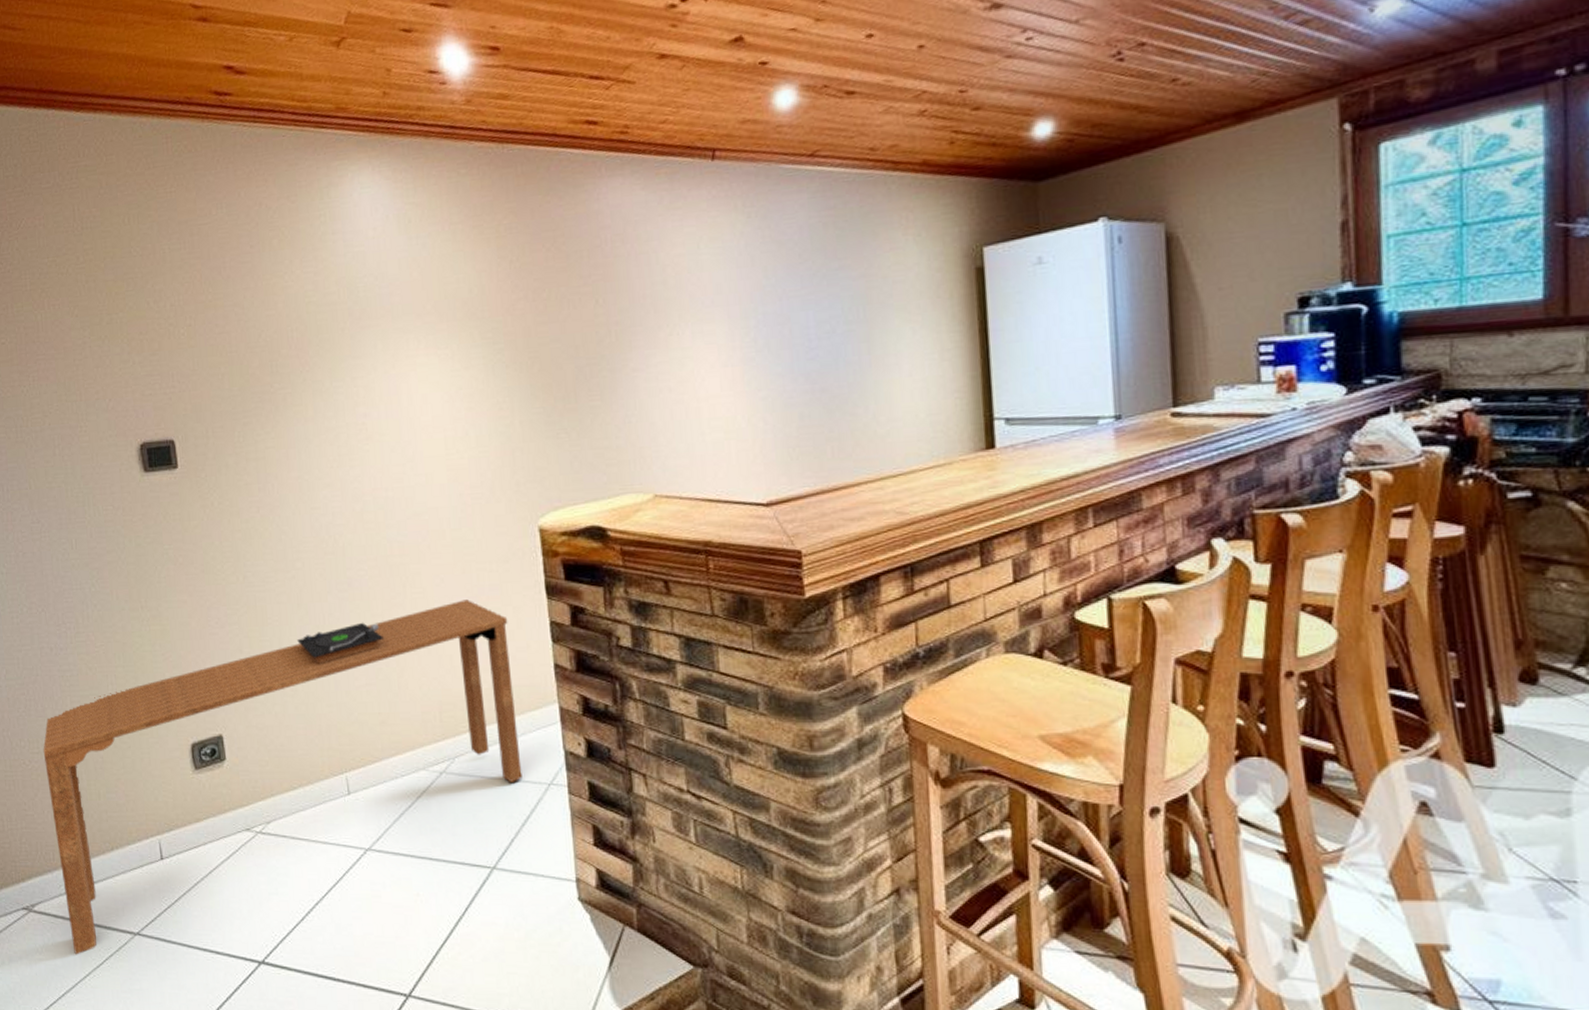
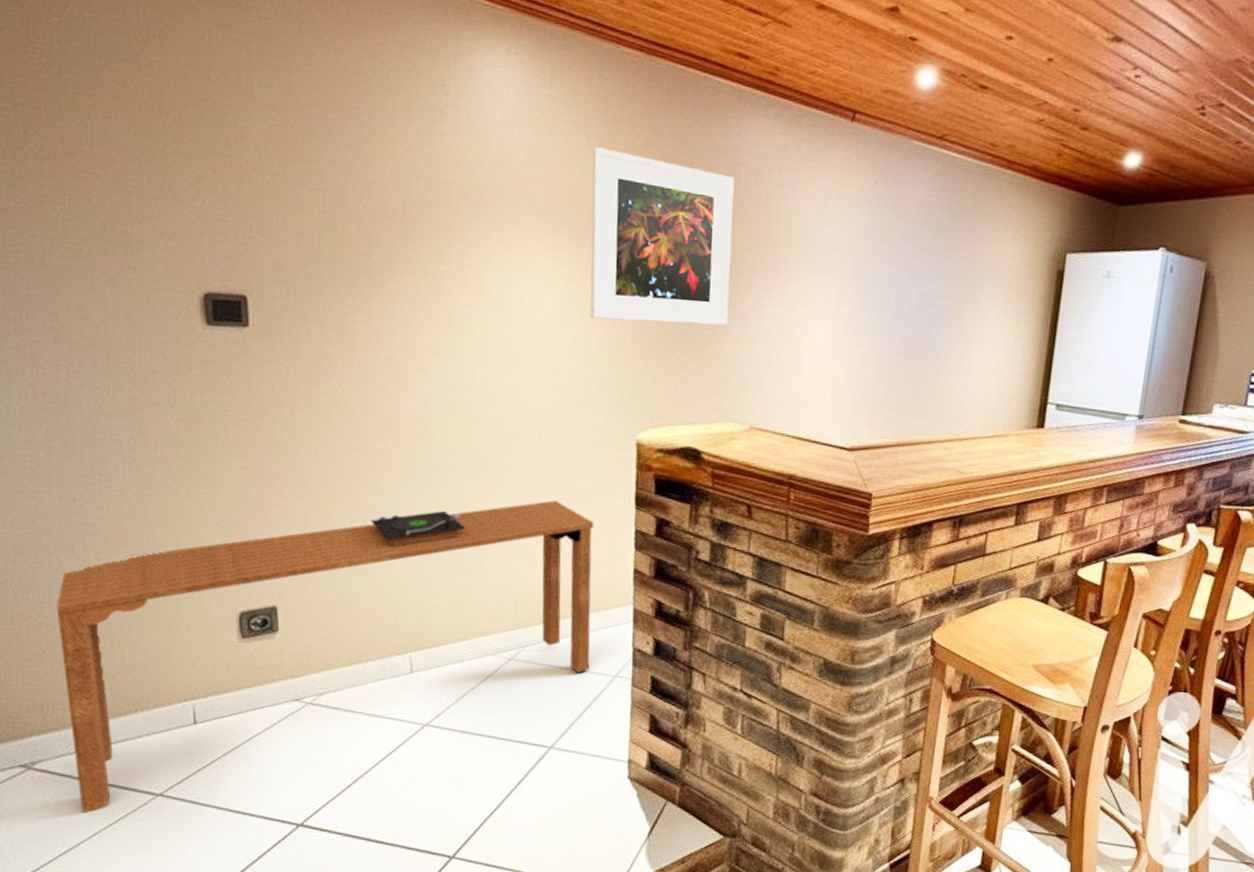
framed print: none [460,240,615,409] -> present [590,147,735,326]

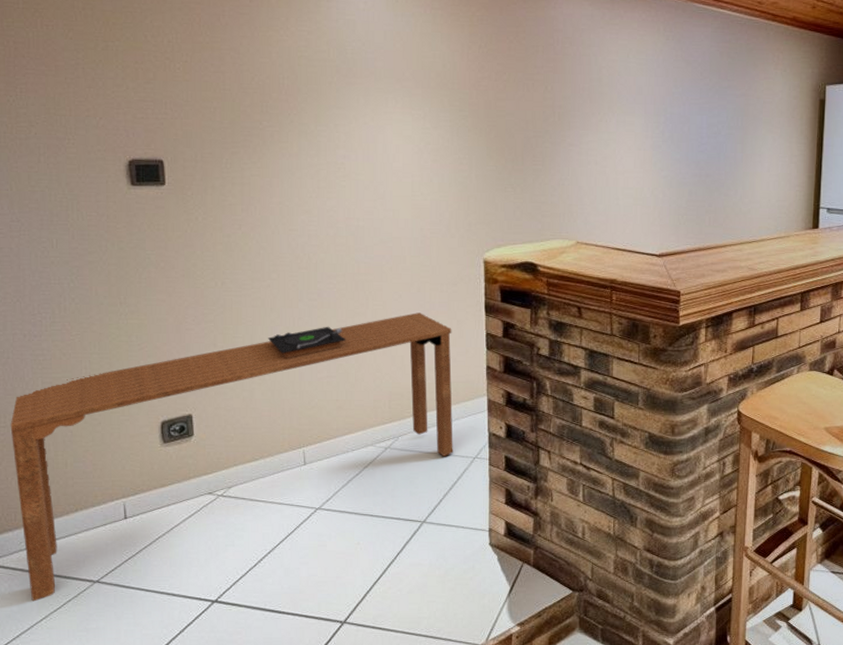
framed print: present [590,147,735,326] -> none [438,24,554,162]

